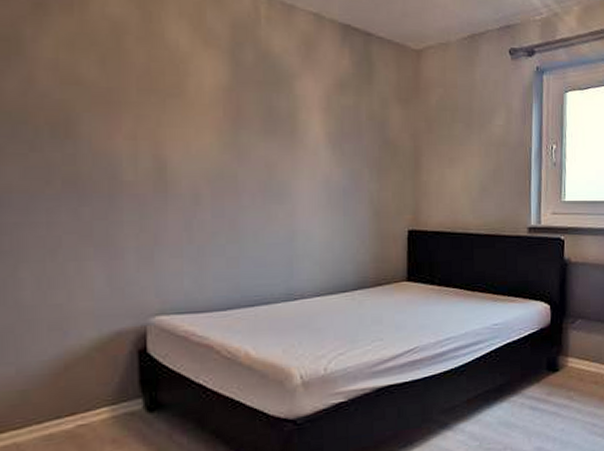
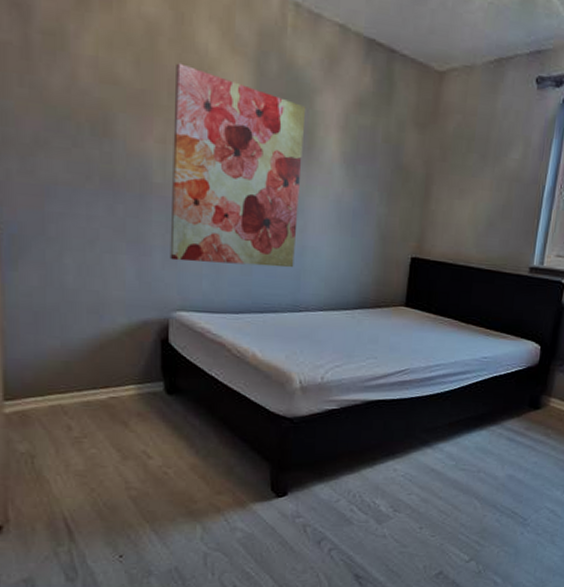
wall art: none [144,59,286,261] -> present [170,63,306,268]

